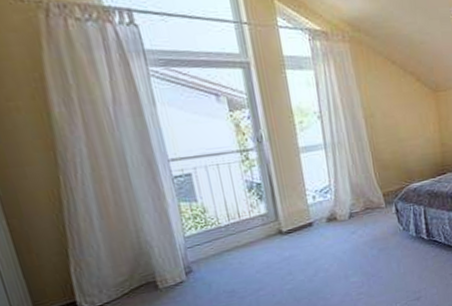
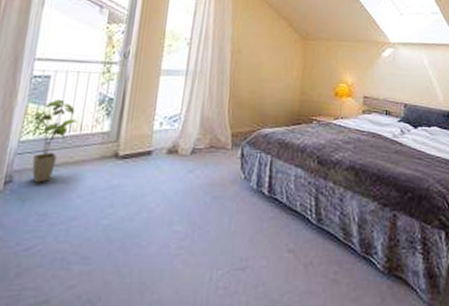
house plant: none [186,193,234,268] -> present [30,99,78,183]

